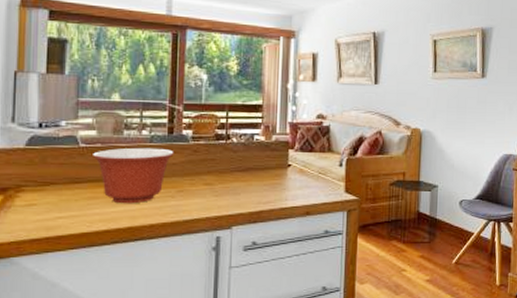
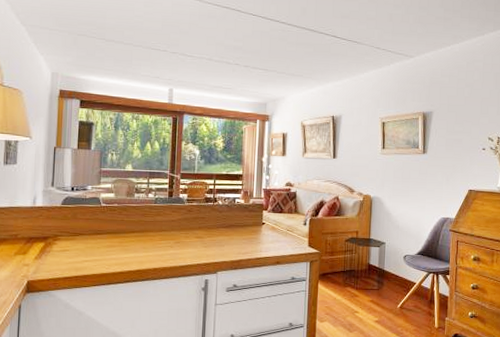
mixing bowl: present [93,147,174,204] -> none [111,207,173,252]

